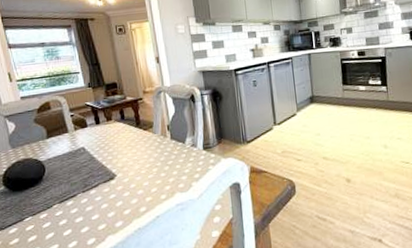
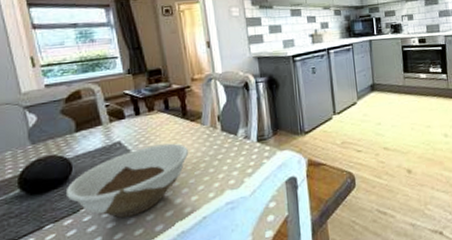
bowl: none [40,149,143,215] -> present [65,143,189,219]

